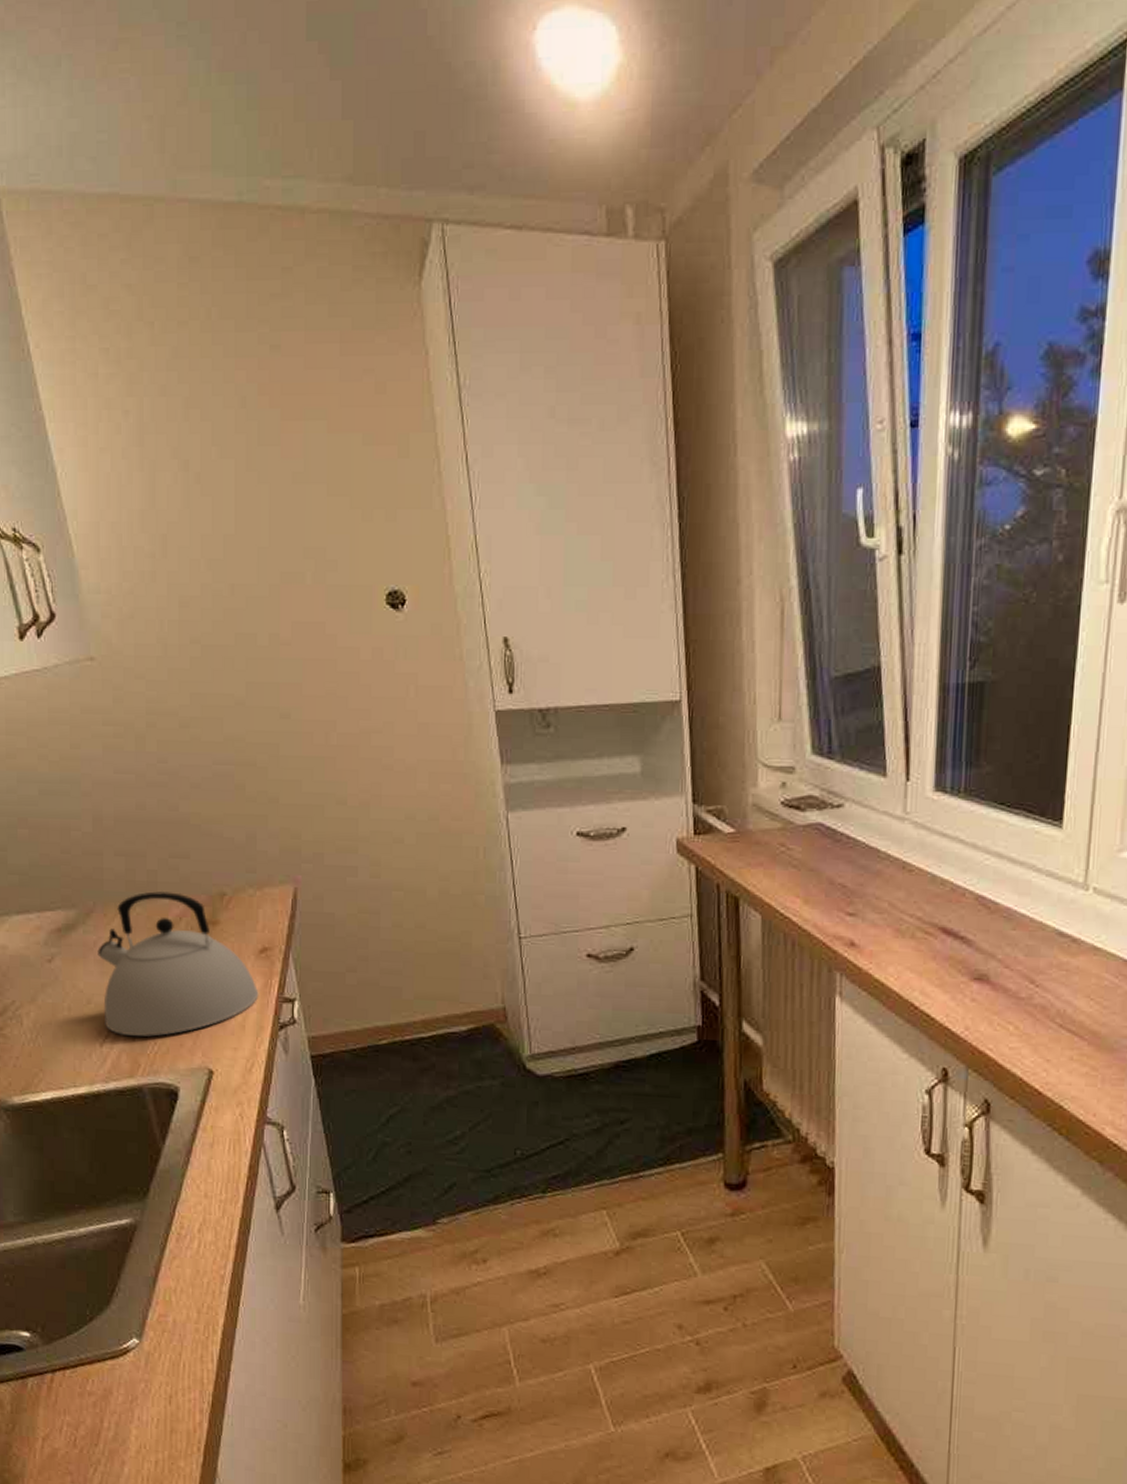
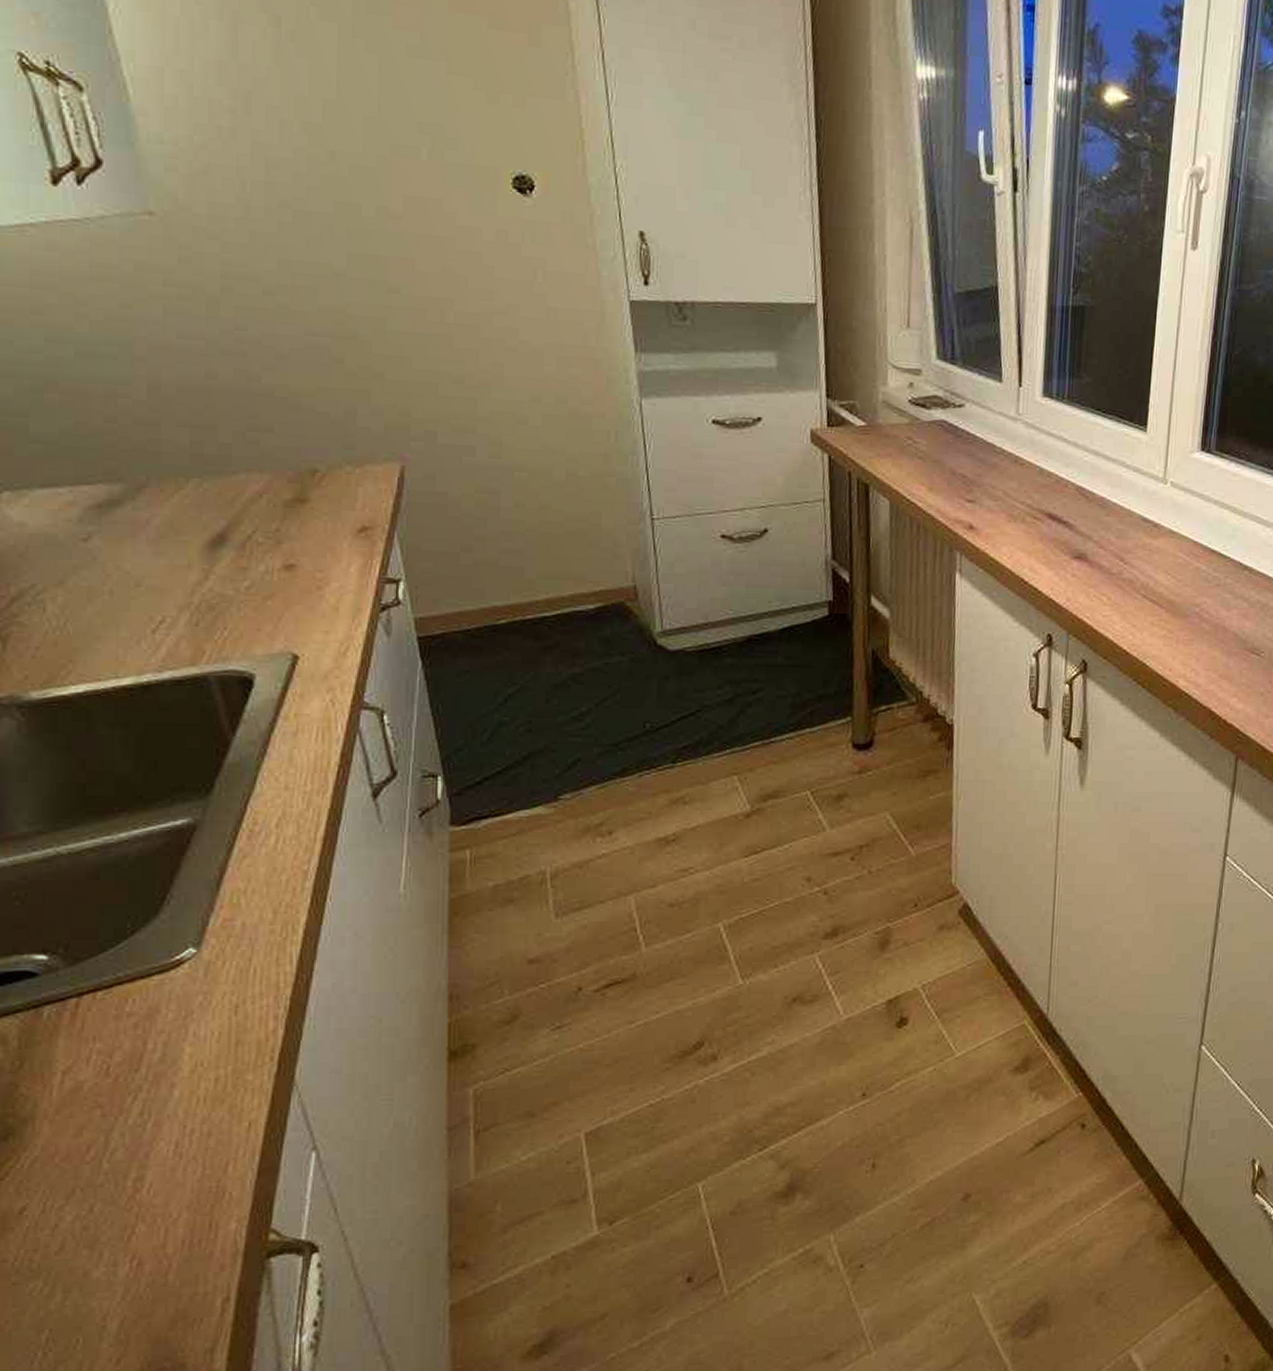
kettle: present [97,891,259,1037] -> none [151,466,357,622]

